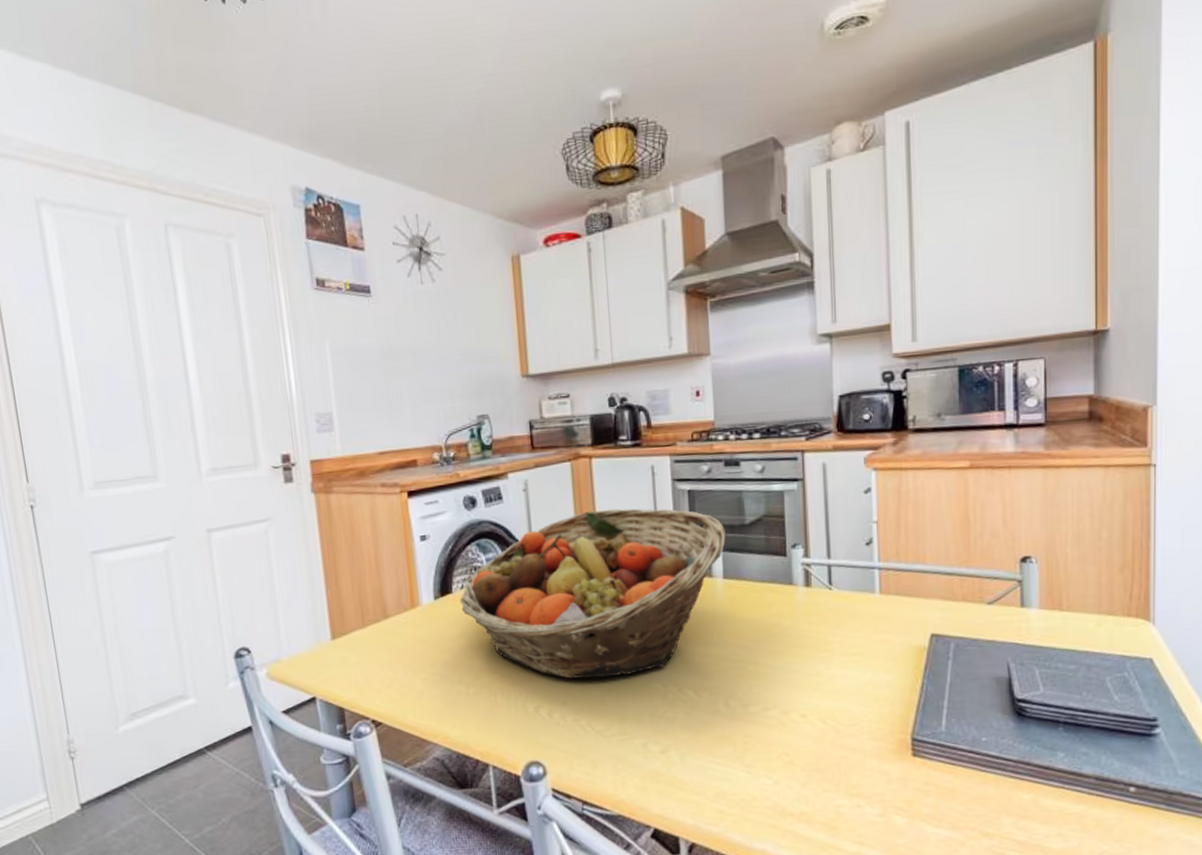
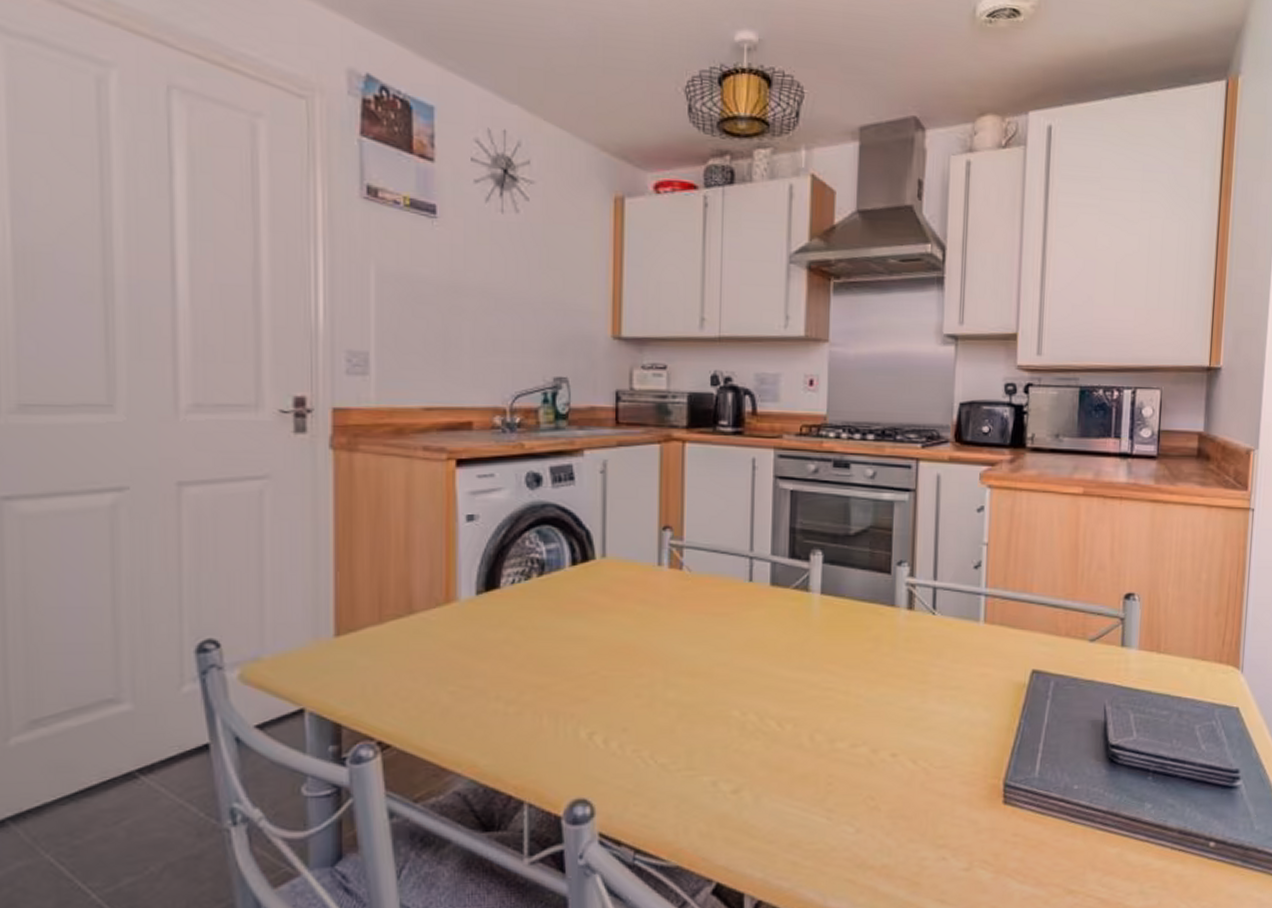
fruit basket: present [459,508,726,679] -> none [508,503,828,702]

